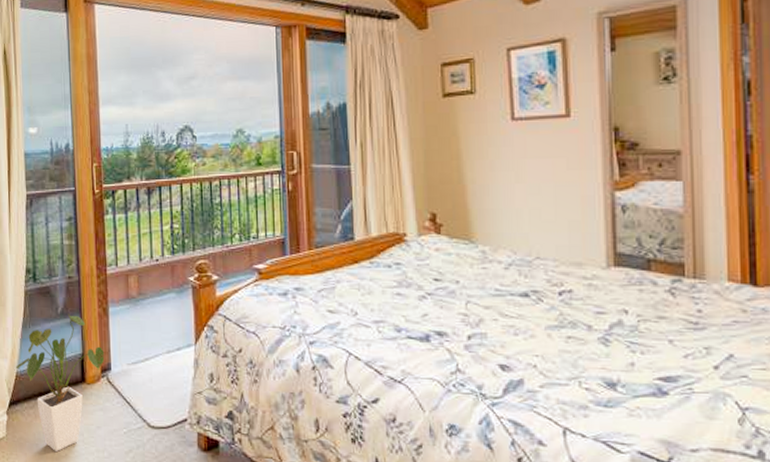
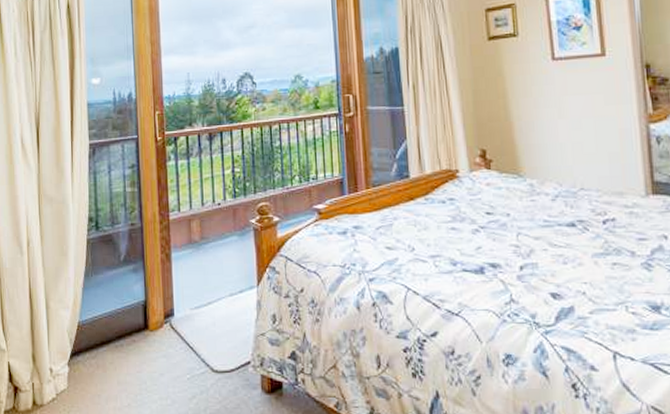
house plant: present [15,313,105,451] -> none [77,260,168,401]

